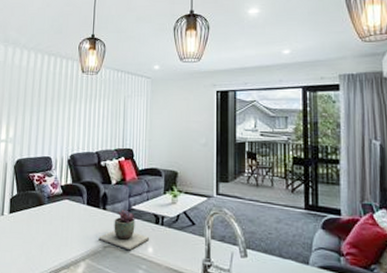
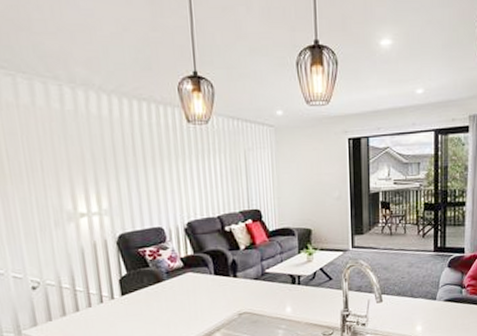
succulent plant: present [98,209,149,251] -> none [232,274,286,314]

